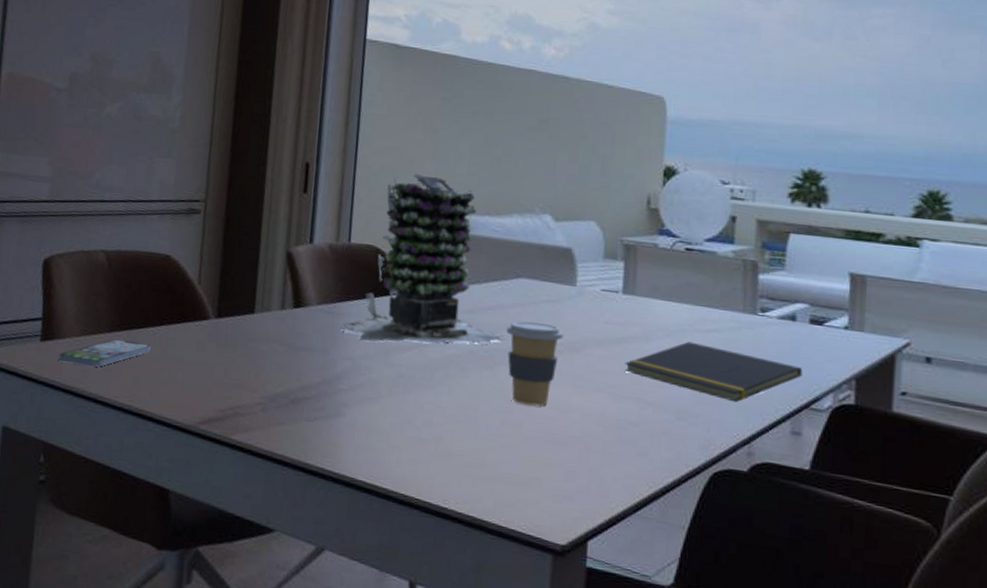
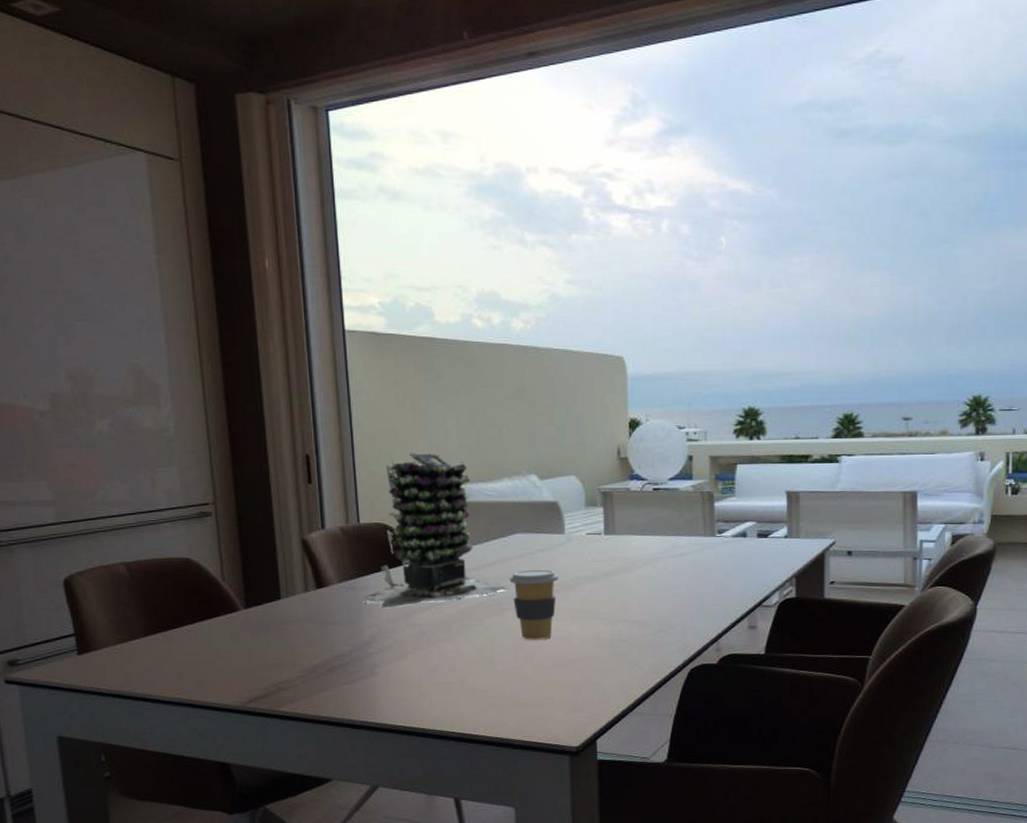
smartphone: present [59,339,150,367] -> none [100,641,187,670]
notepad: present [624,341,803,403] -> none [612,566,755,611]

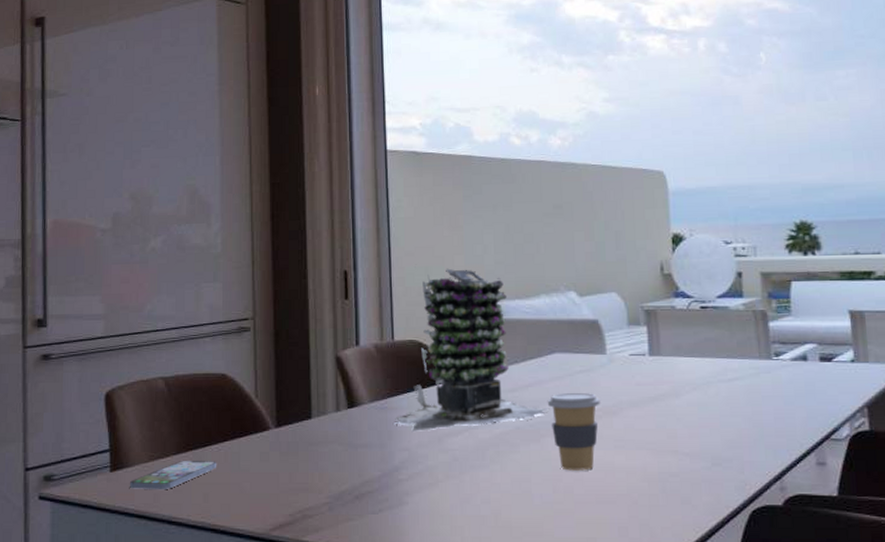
smartphone: none [100,641,187,670] -> present [130,461,216,489]

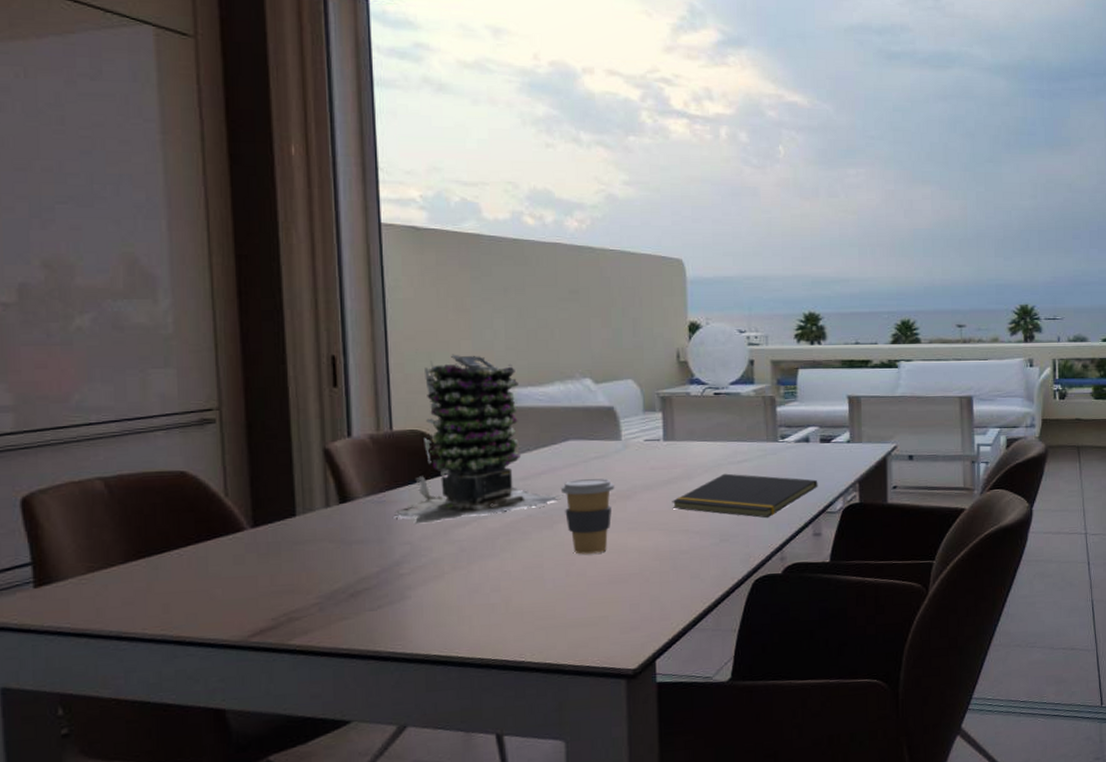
smartphone: present [130,461,216,489] -> none [63,568,178,606]
notepad: none [659,392,820,443] -> present [672,473,818,518]

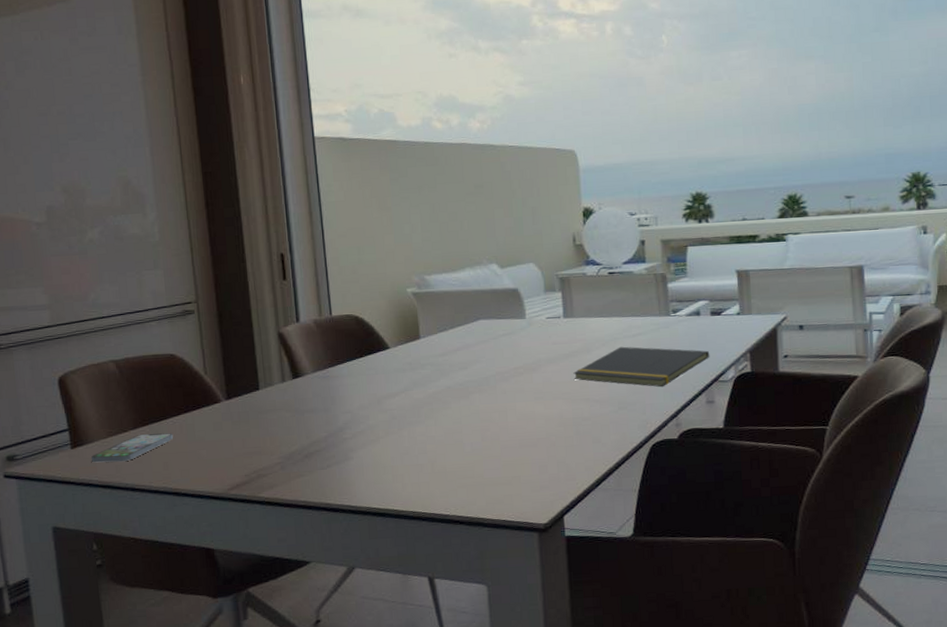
smartphone: none [63,568,178,606] -> present [91,433,173,463]
succulent plant: present [393,352,563,524] -> none [336,247,477,396]
coffee cup: present [560,478,615,554] -> none [474,353,522,421]

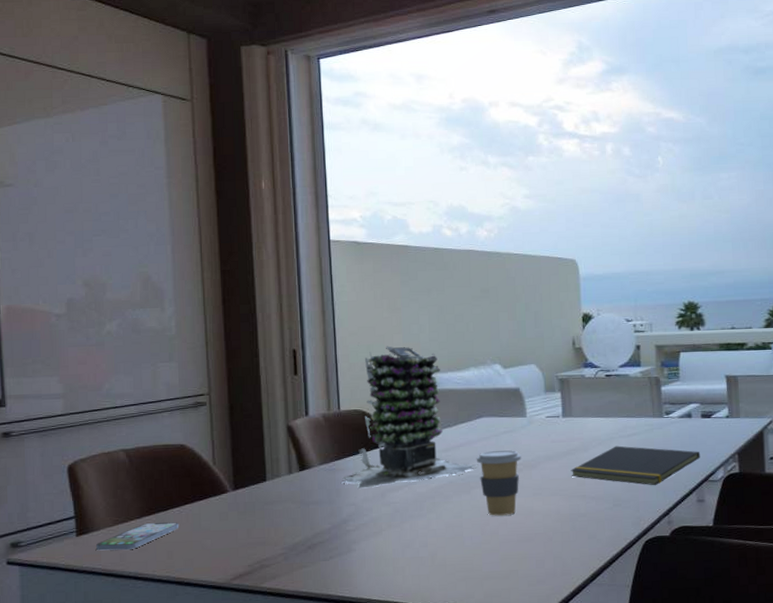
succulent plant: none [336,247,477,396] -> present [341,345,478,489]
coffee cup: none [474,353,522,421] -> present [476,450,521,516]

